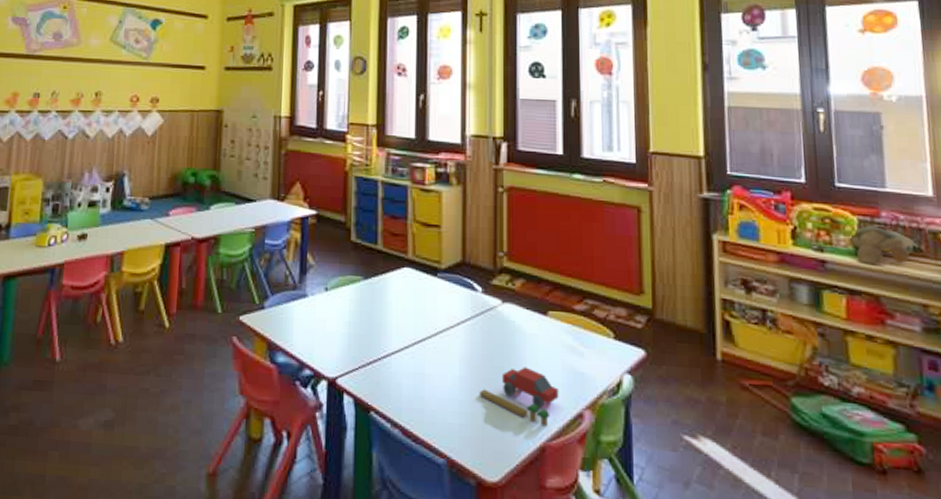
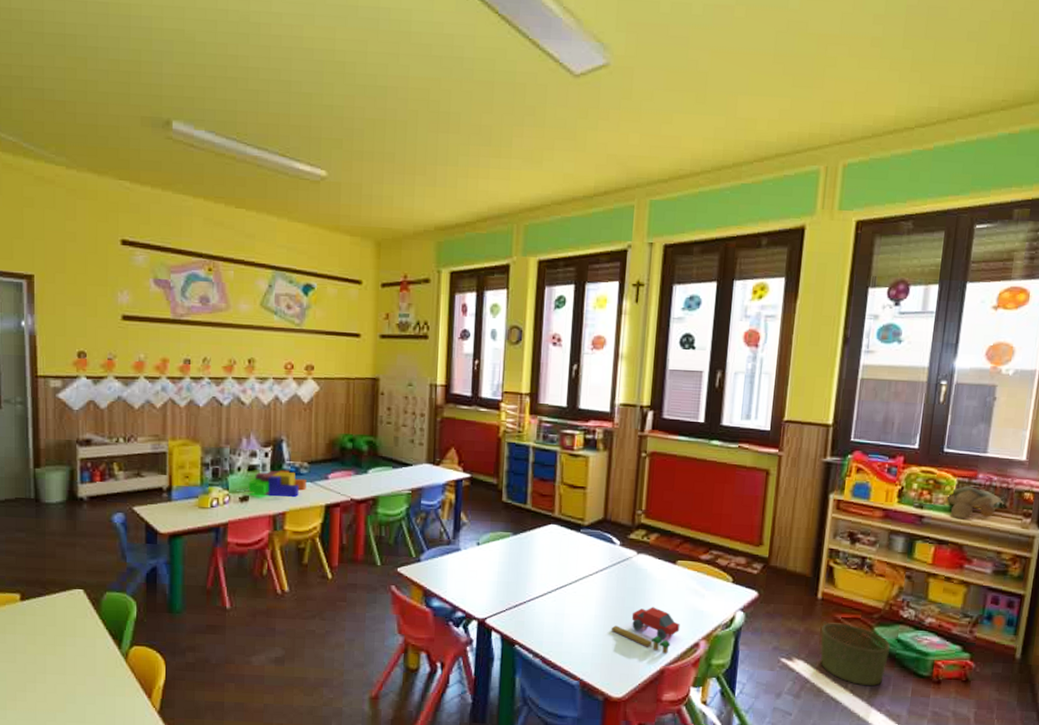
toy blocks: none [87,206,147,235] -> present [248,470,307,497]
basket: none [727,388,816,476] -> present [820,621,891,687]

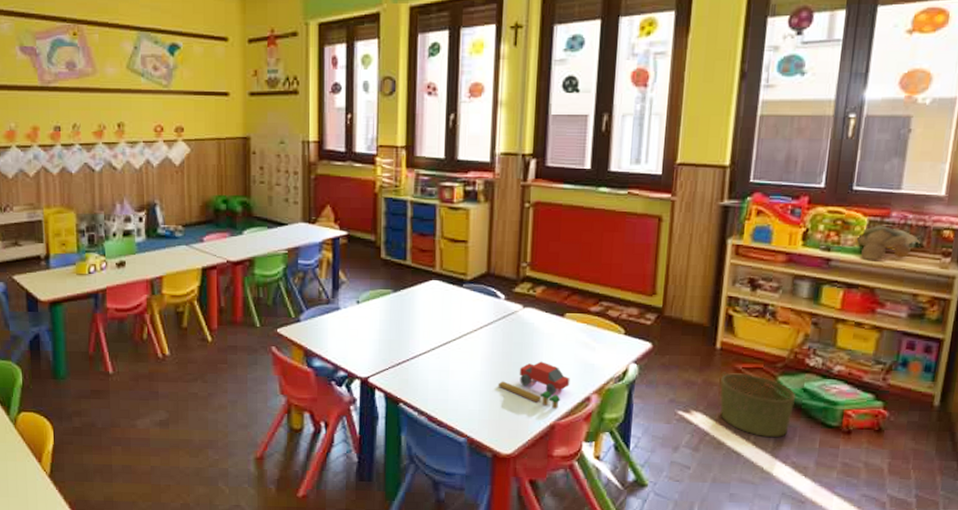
toy blocks: present [248,470,307,497] -> none [124,234,182,261]

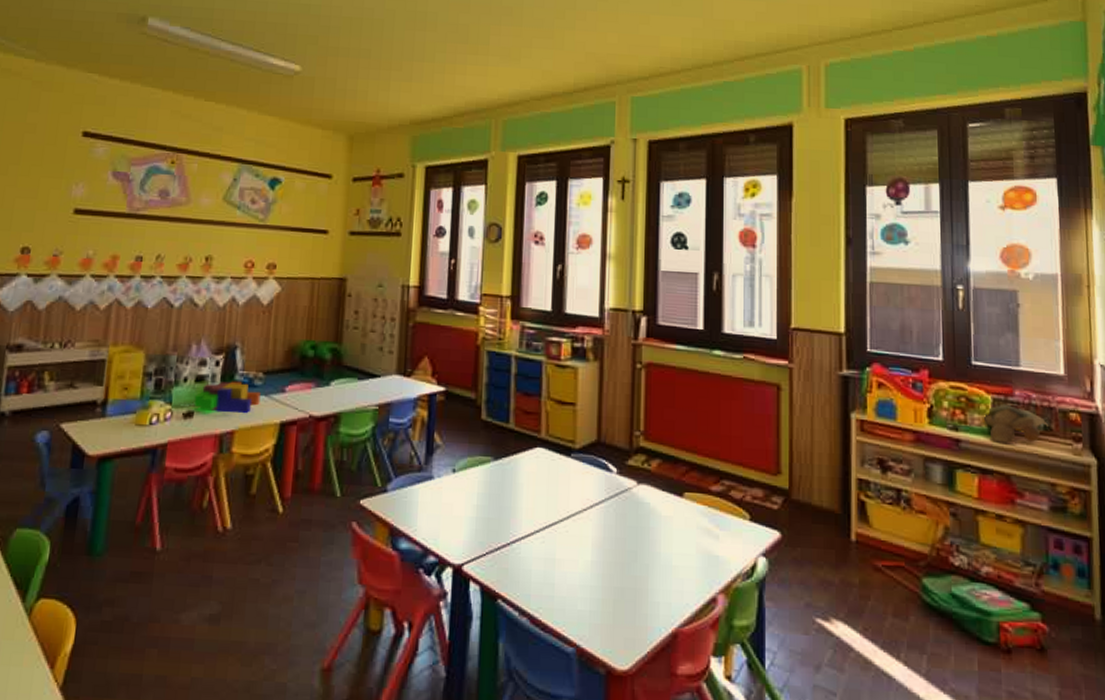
toy blocks: none [124,234,182,261] -> present [193,381,261,413]
toy building blocks: present [498,361,570,409] -> none [611,550,693,612]
basket: present [720,372,796,438] -> none [860,570,945,657]

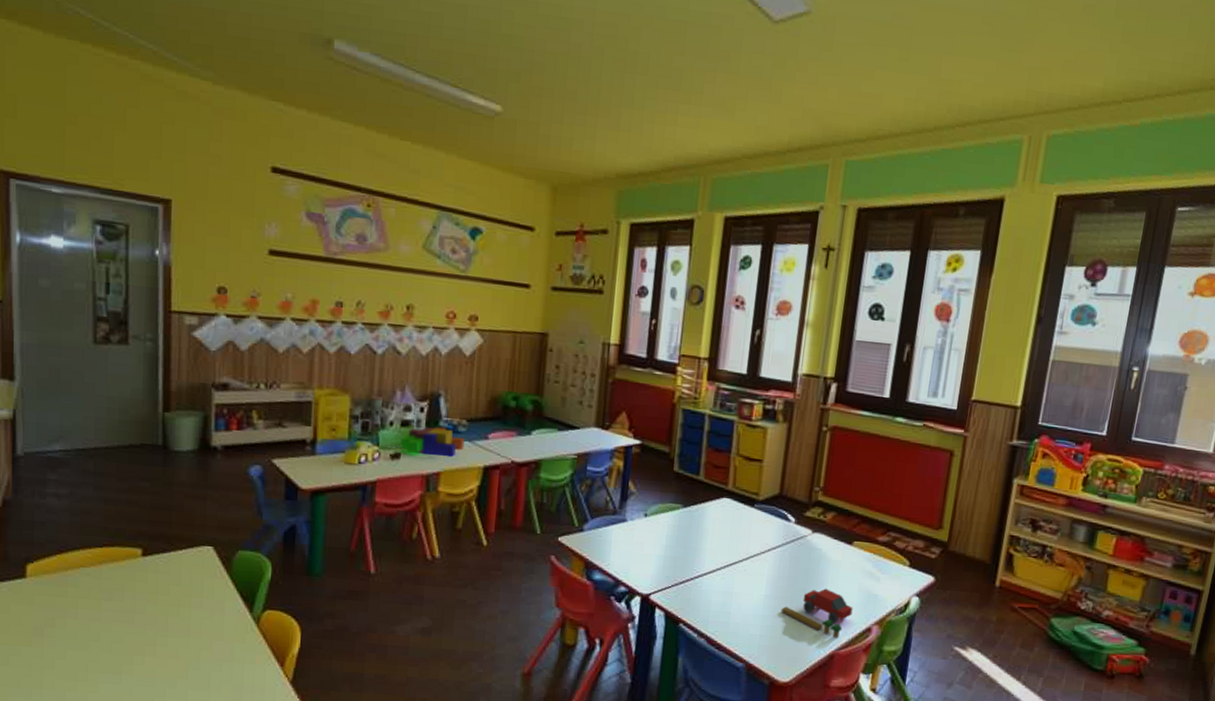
toy building blocks: none [611,550,693,612] -> present [781,588,853,639]
stuffed animal: present [984,403,1049,443] -> none [1132,476,1189,511]

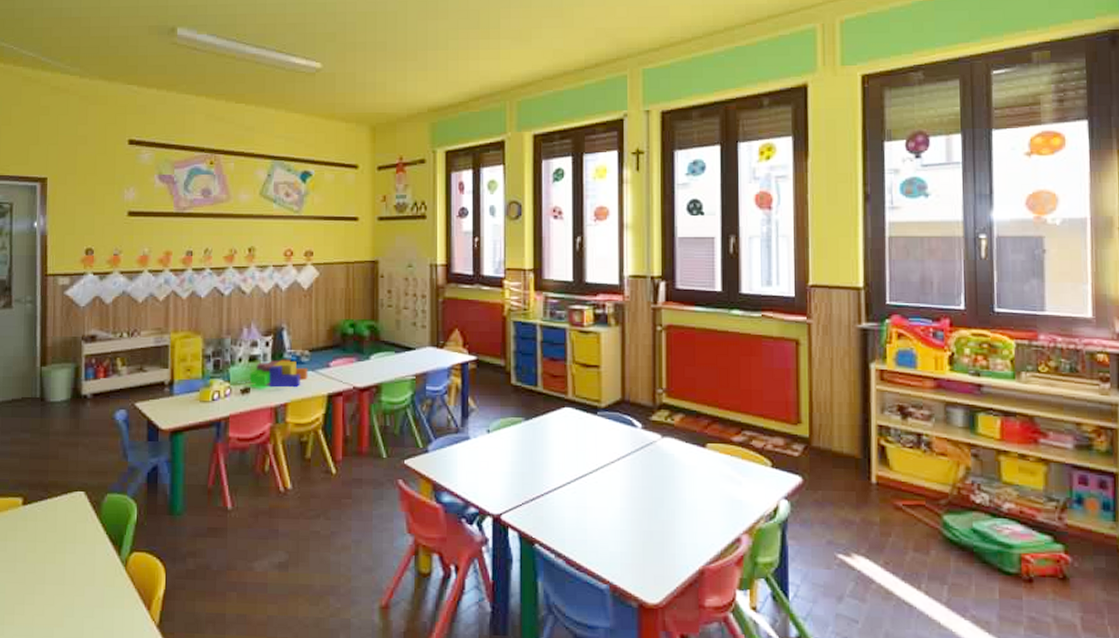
toy building blocks: present [781,588,853,639] -> none [639,497,717,552]

